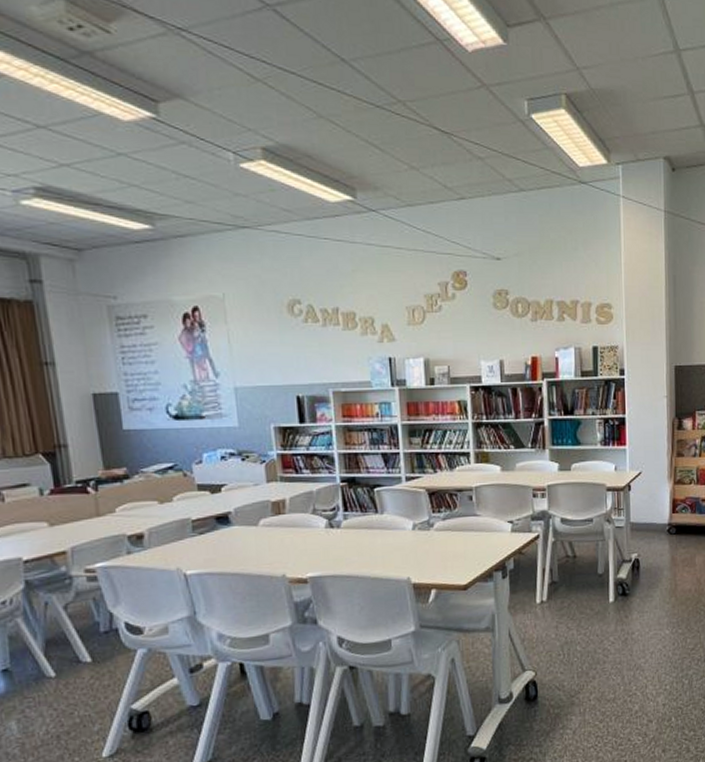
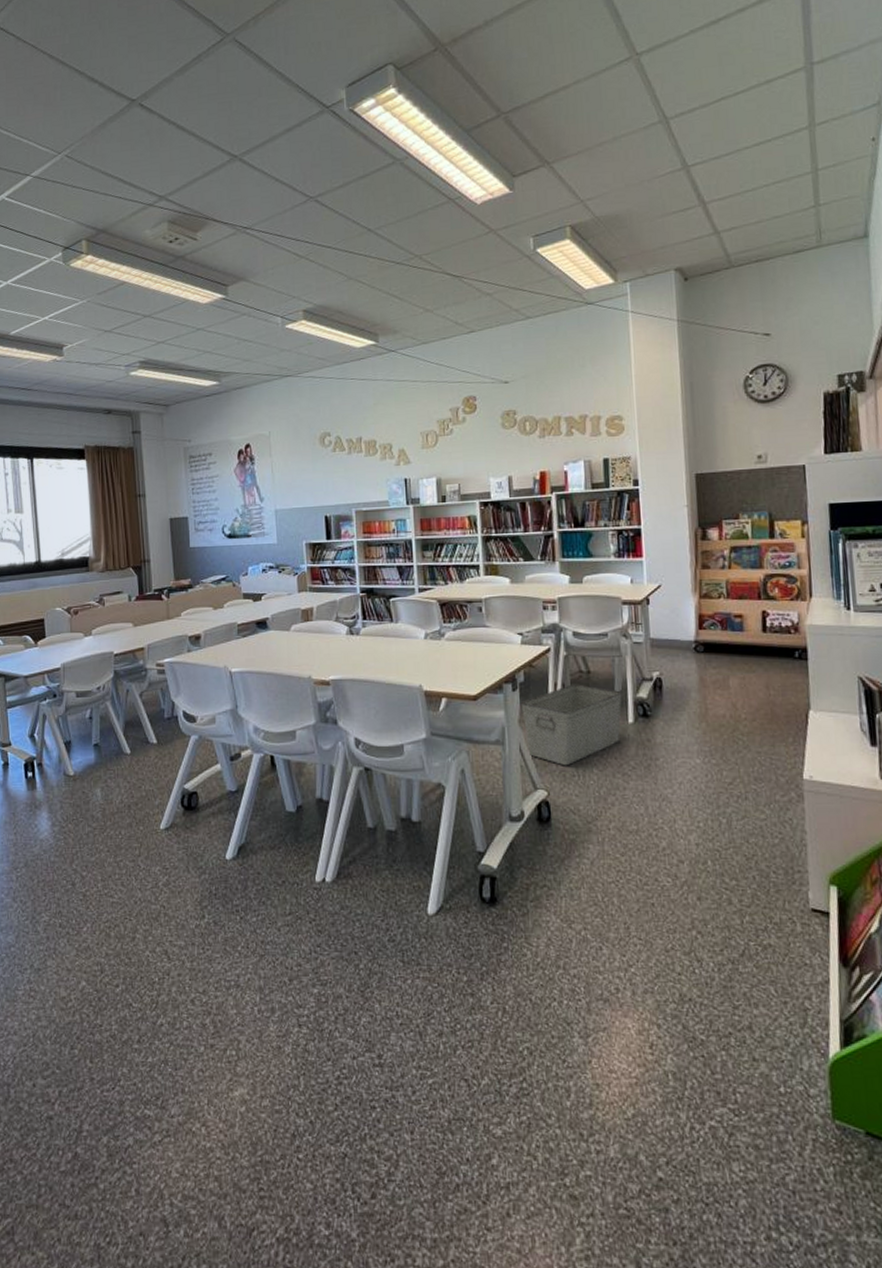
storage bin: none [511,568,605,647] -> present [521,684,622,766]

